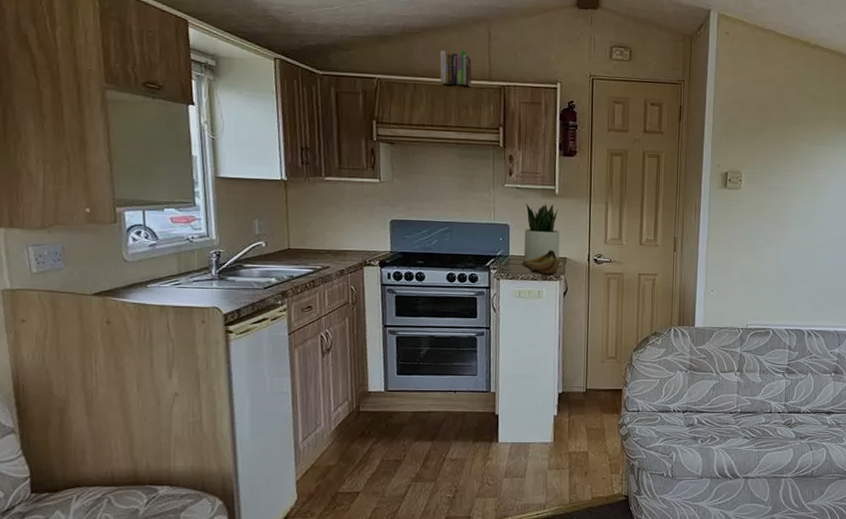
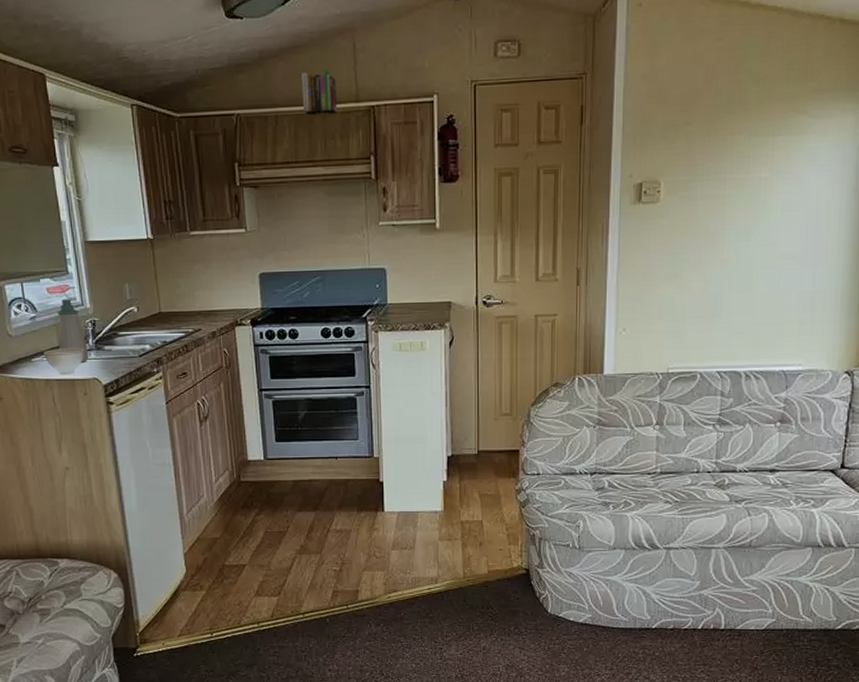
bowl: none [161,276,206,302] -> present [43,347,84,374]
soap bottle: none [178,229,211,291] -> present [56,299,89,363]
planter: present [520,203,562,268] -> none [399,241,447,314]
fruit: present [521,250,560,277] -> none [401,294,444,325]

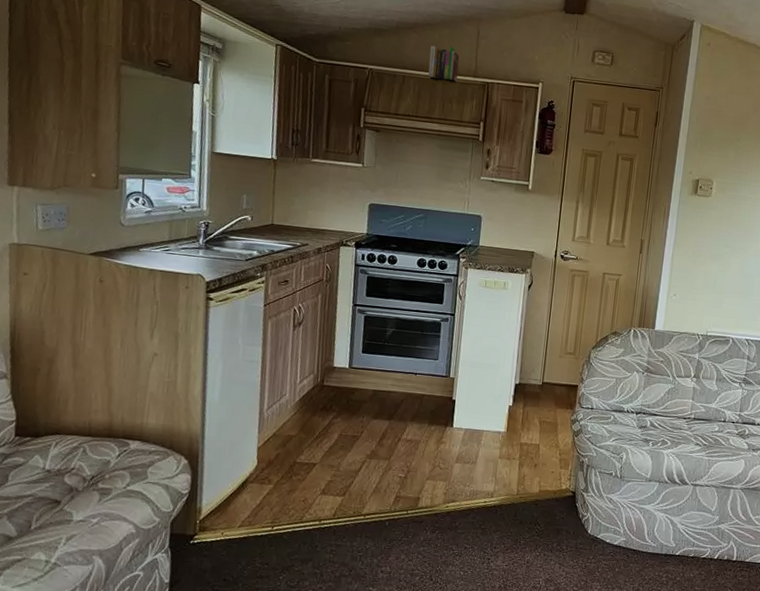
bowl: present [43,347,84,374] -> none [152,242,193,268]
soap bottle: present [56,299,89,363] -> none [168,199,197,259]

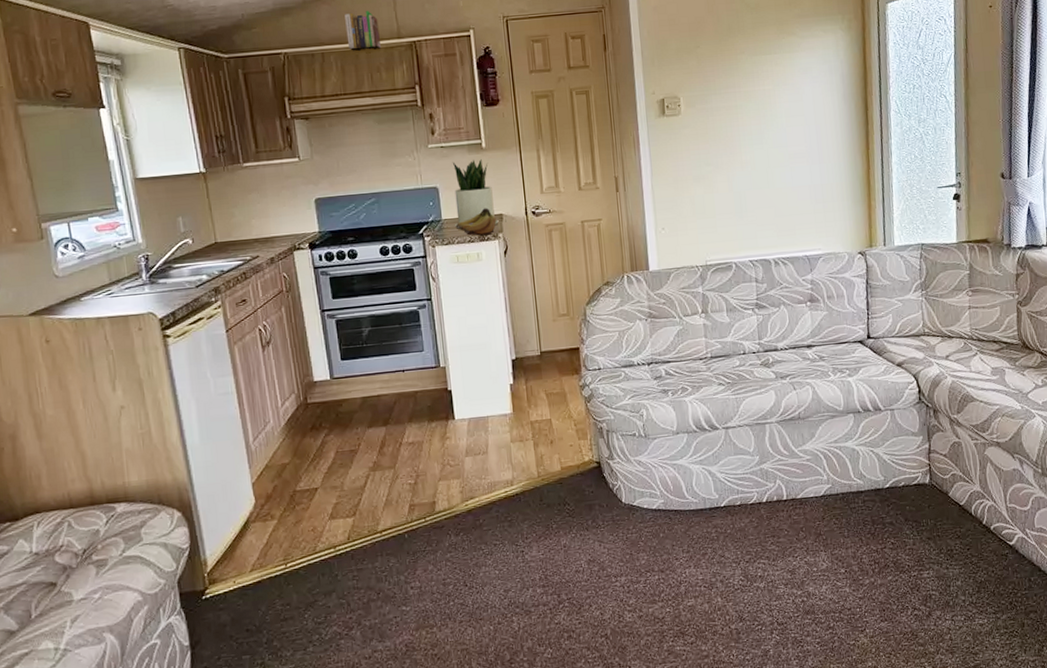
planter: none [489,196,531,261] -> present [452,159,499,228]
fruit: none [490,243,528,269] -> present [455,208,497,237]

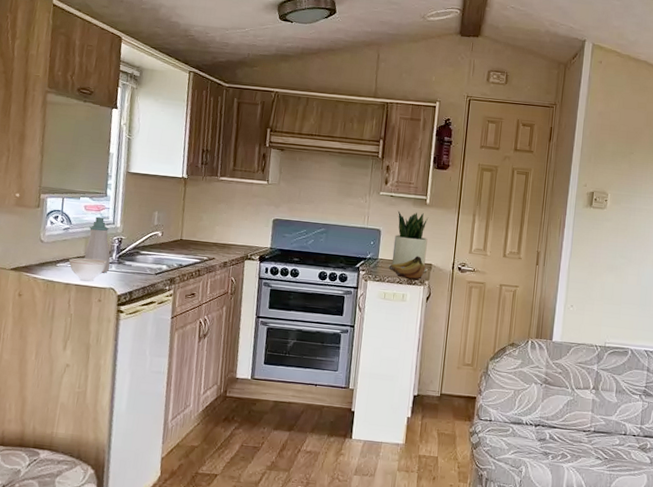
bowl: none [93,283,138,312] -> present [69,258,107,282]
soap bottle: none [107,235,143,298] -> present [84,216,111,273]
books: present [345,11,381,52] -> none [330,69,361,103]

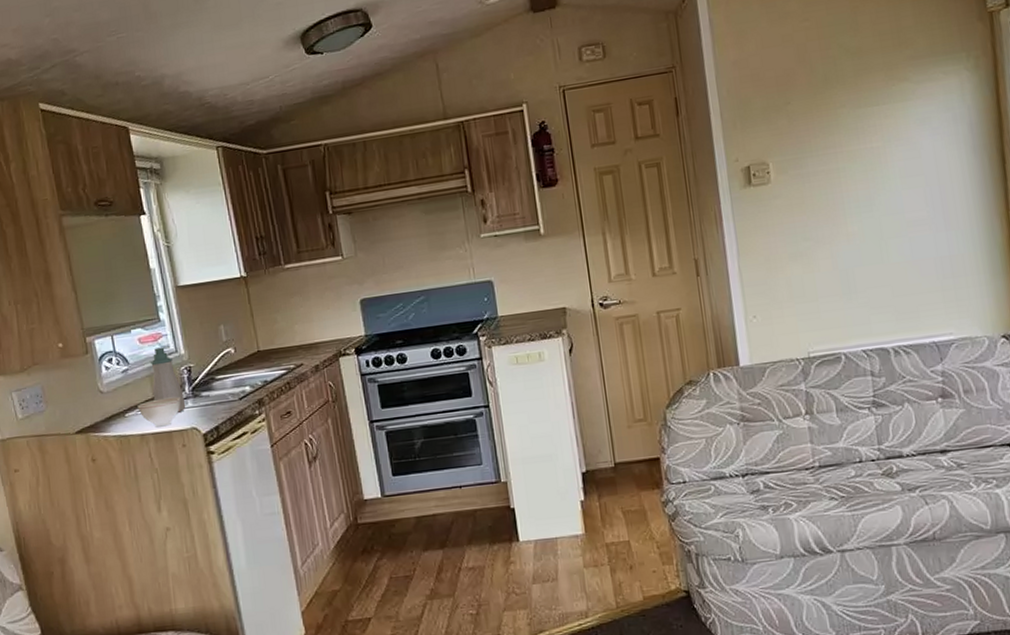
planter: present [388,210,429,273] -> none [507,247,562,325]
fruit: present [389,256,426,281] -> none [513,301,559,334]

